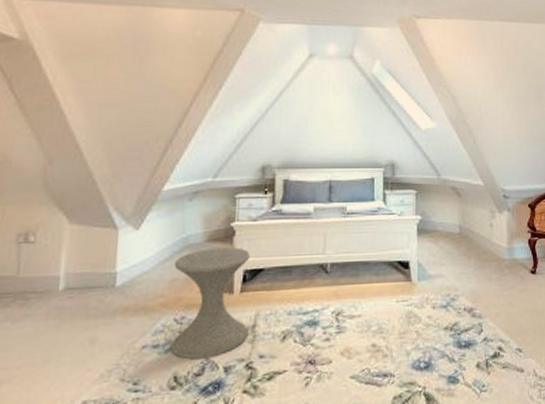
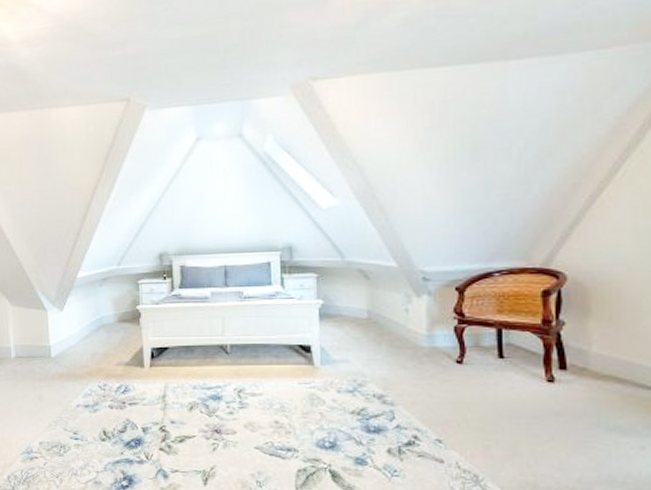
side table: present [170,247,250,360] -> none [94,328,160,419]

